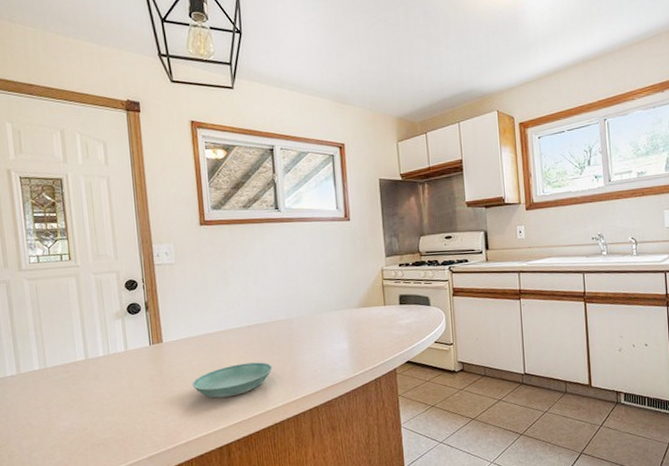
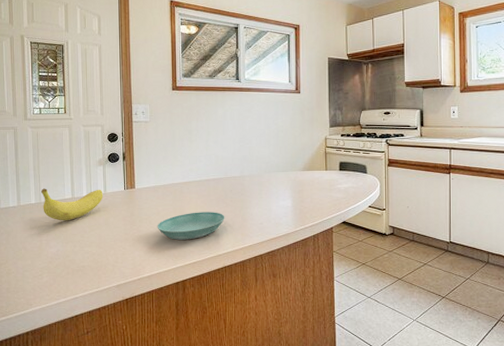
fruit: none [46,346,124,388] -> present [41,188,103,221]

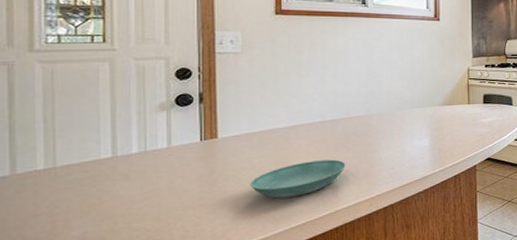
fruit: present [41,188,103,221] -> none [57,142,166,191]

